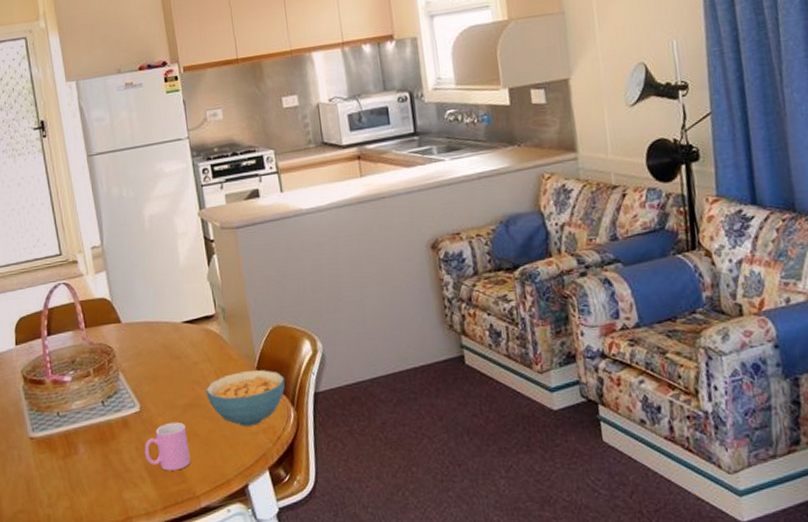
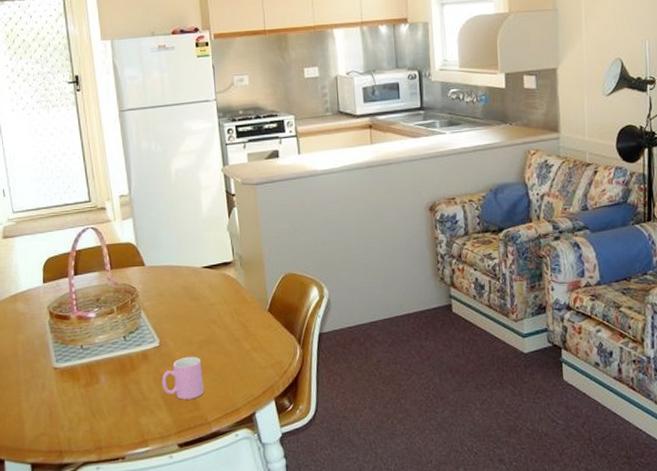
cereal bowl: present [206,370,286,426] -> none [221,312,294,362]

